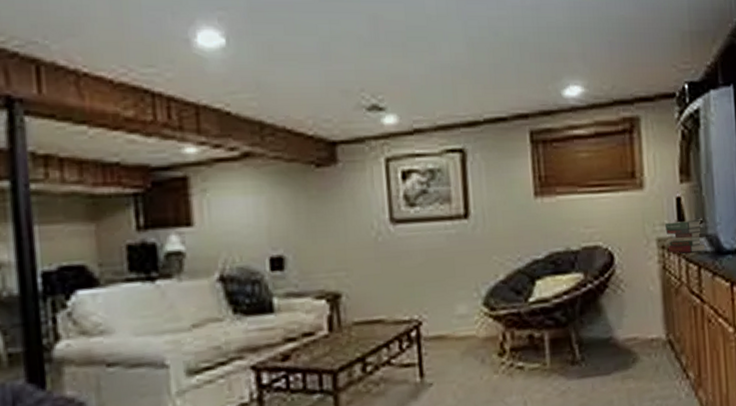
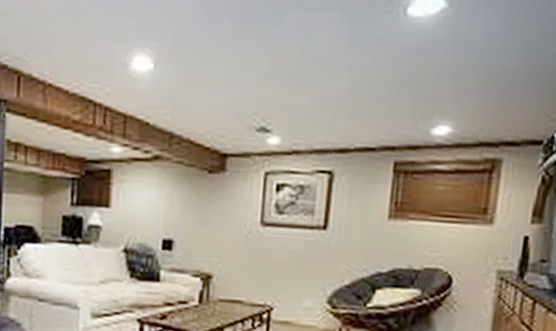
books: present [665,219,707,253] -> none [506,257,547,289]

